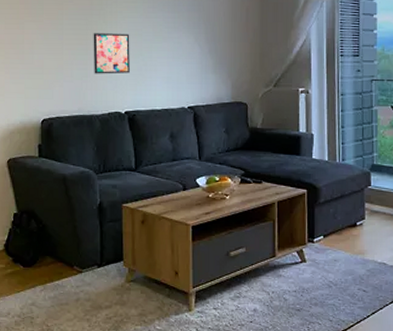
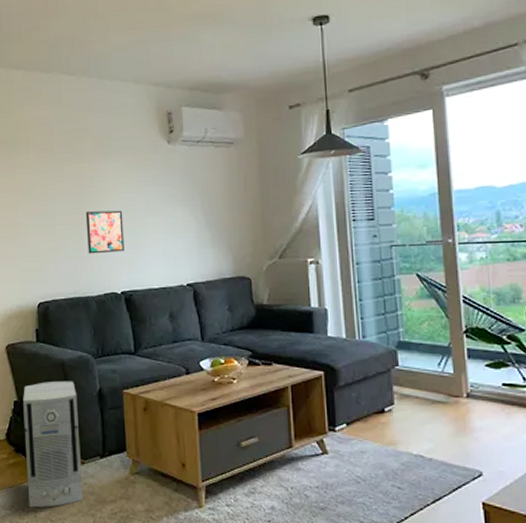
air purifier: none [23,194,80,315] -> present [23,381,84,508]

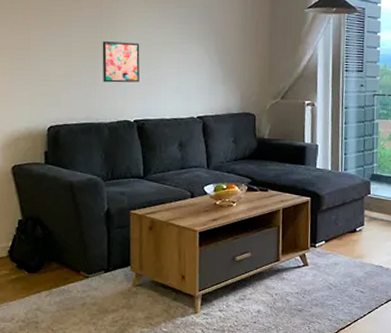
air purifier: present [23,381,84,508] -> none [28,201,86,319]

